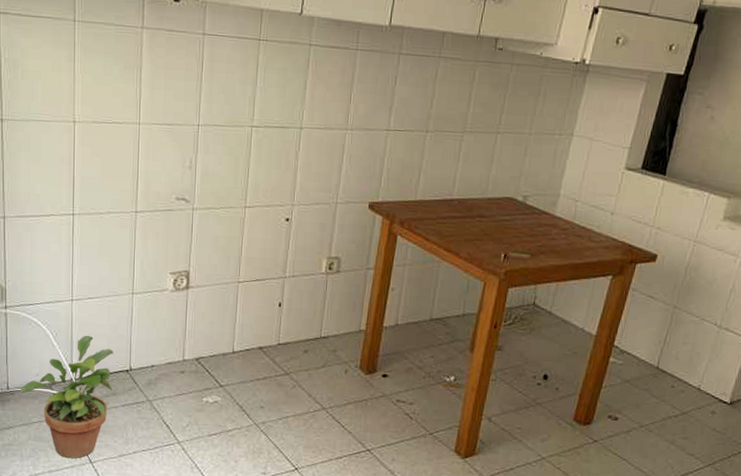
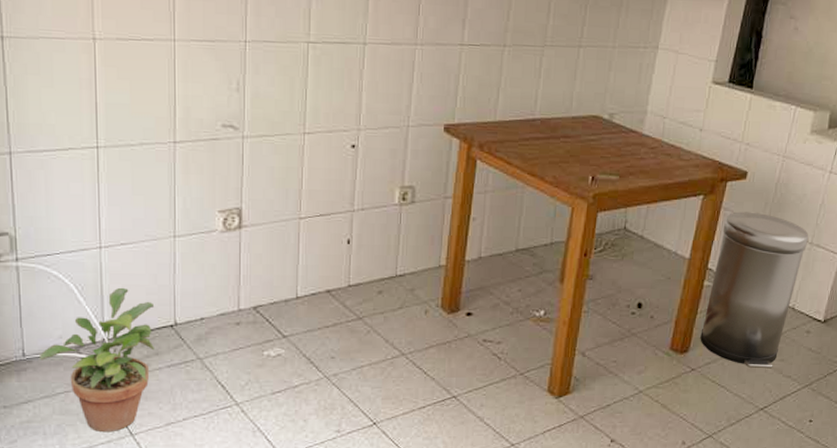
pedal bin: none [603,293,718,446] -> present [700,211,809,369]

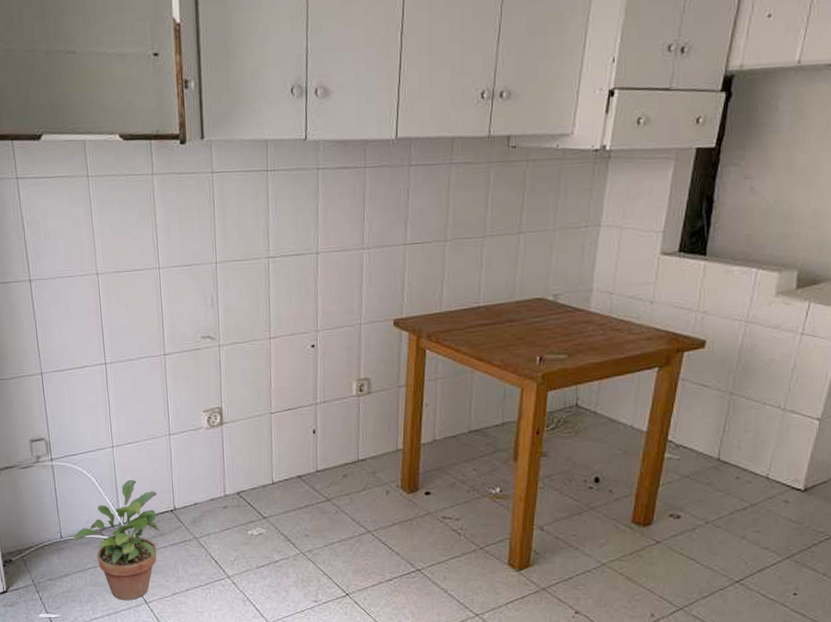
pedal bin: present [700,211,809,369] -> none [664,381,781,540]

